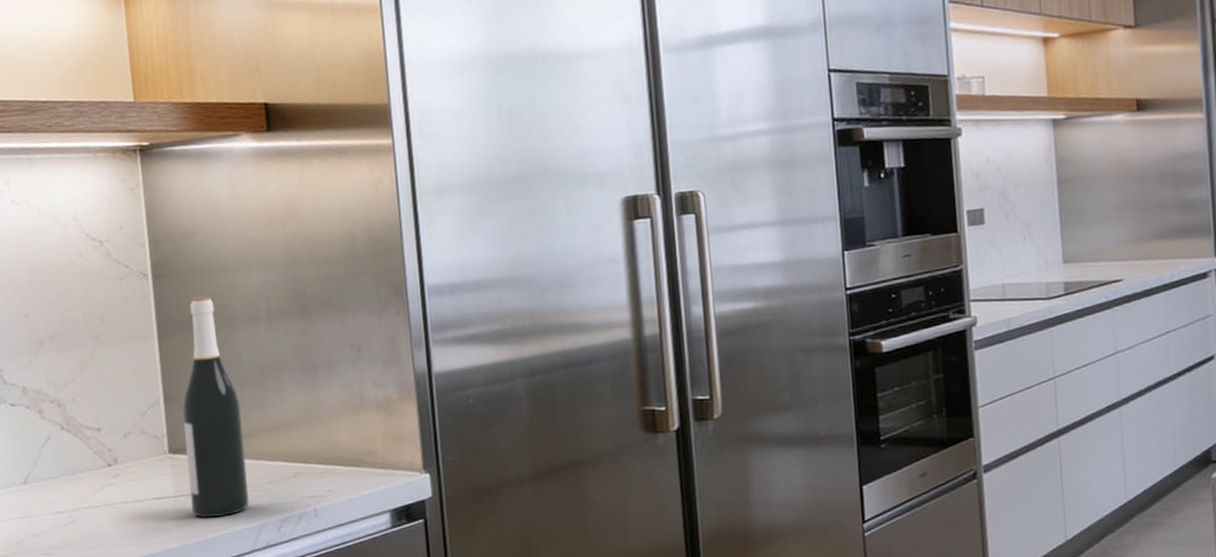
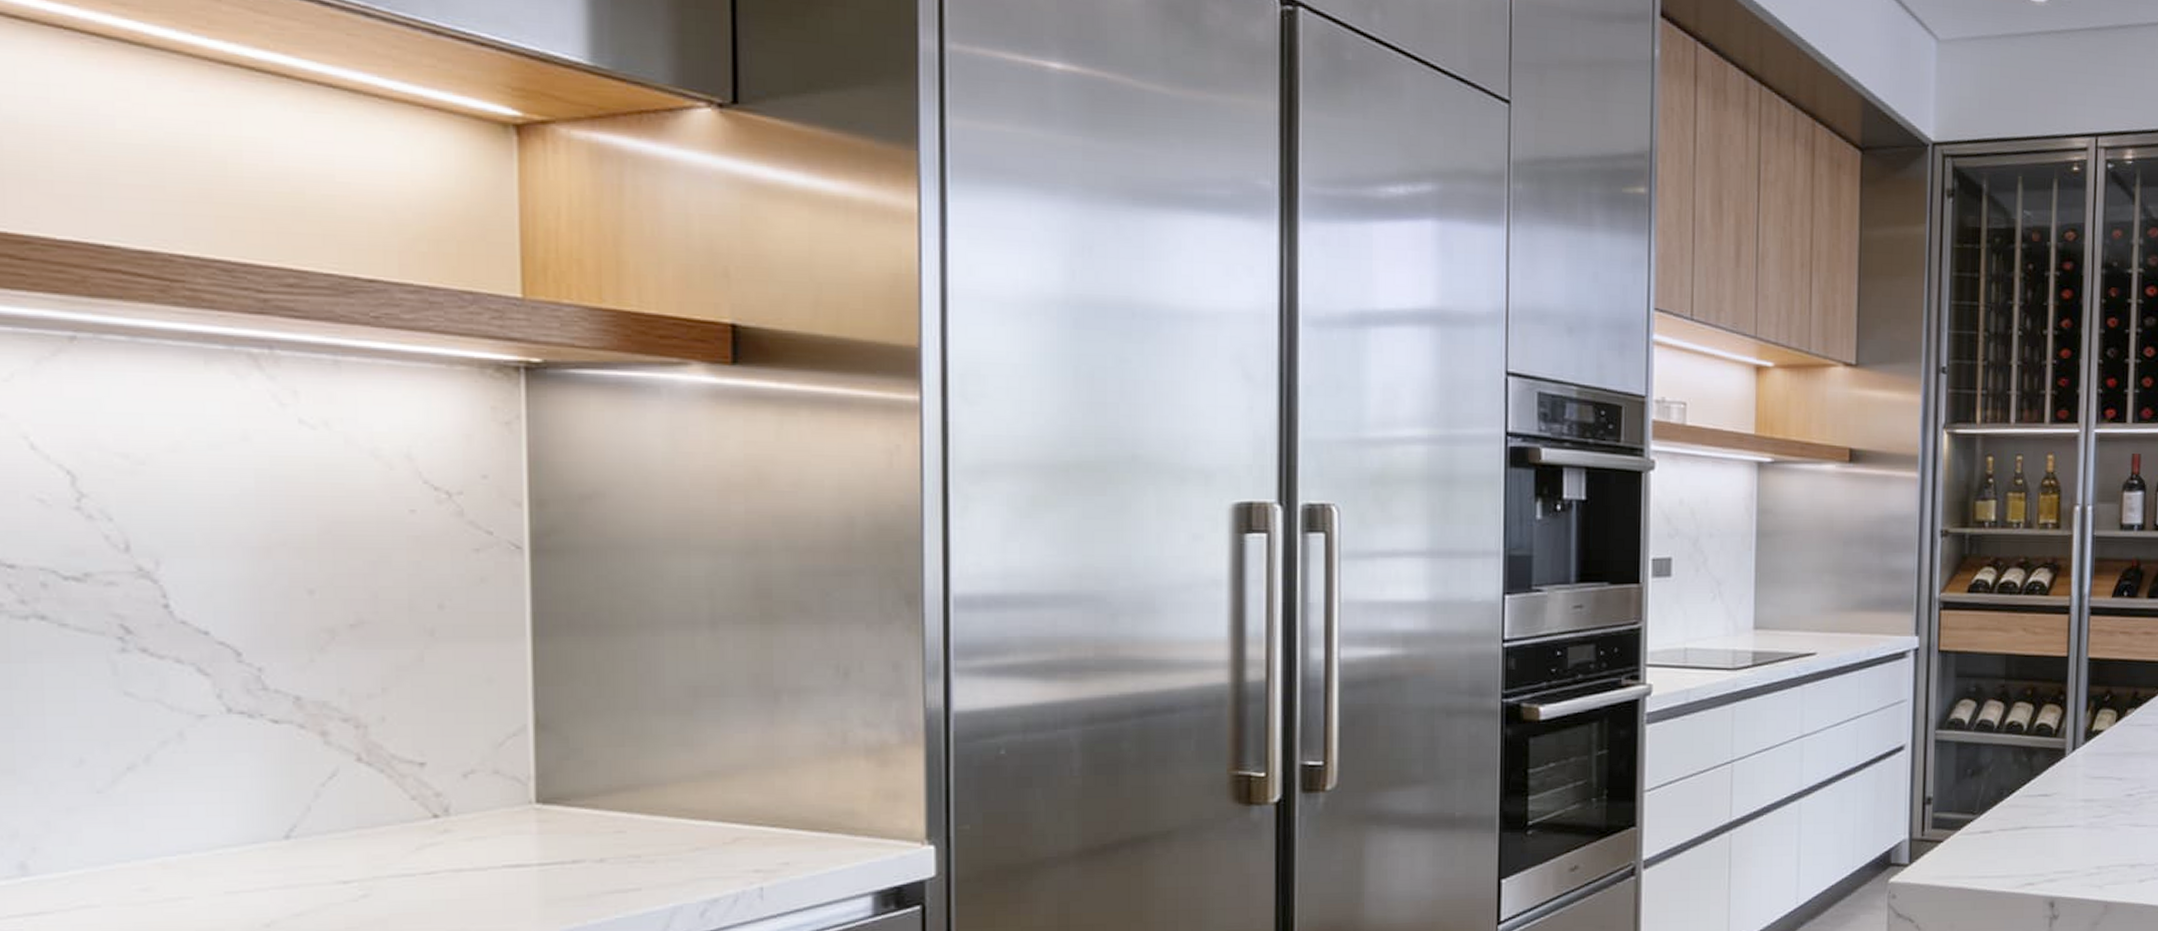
wine bottle: present [182,296,249,518] -> none [563,584,659,896]

